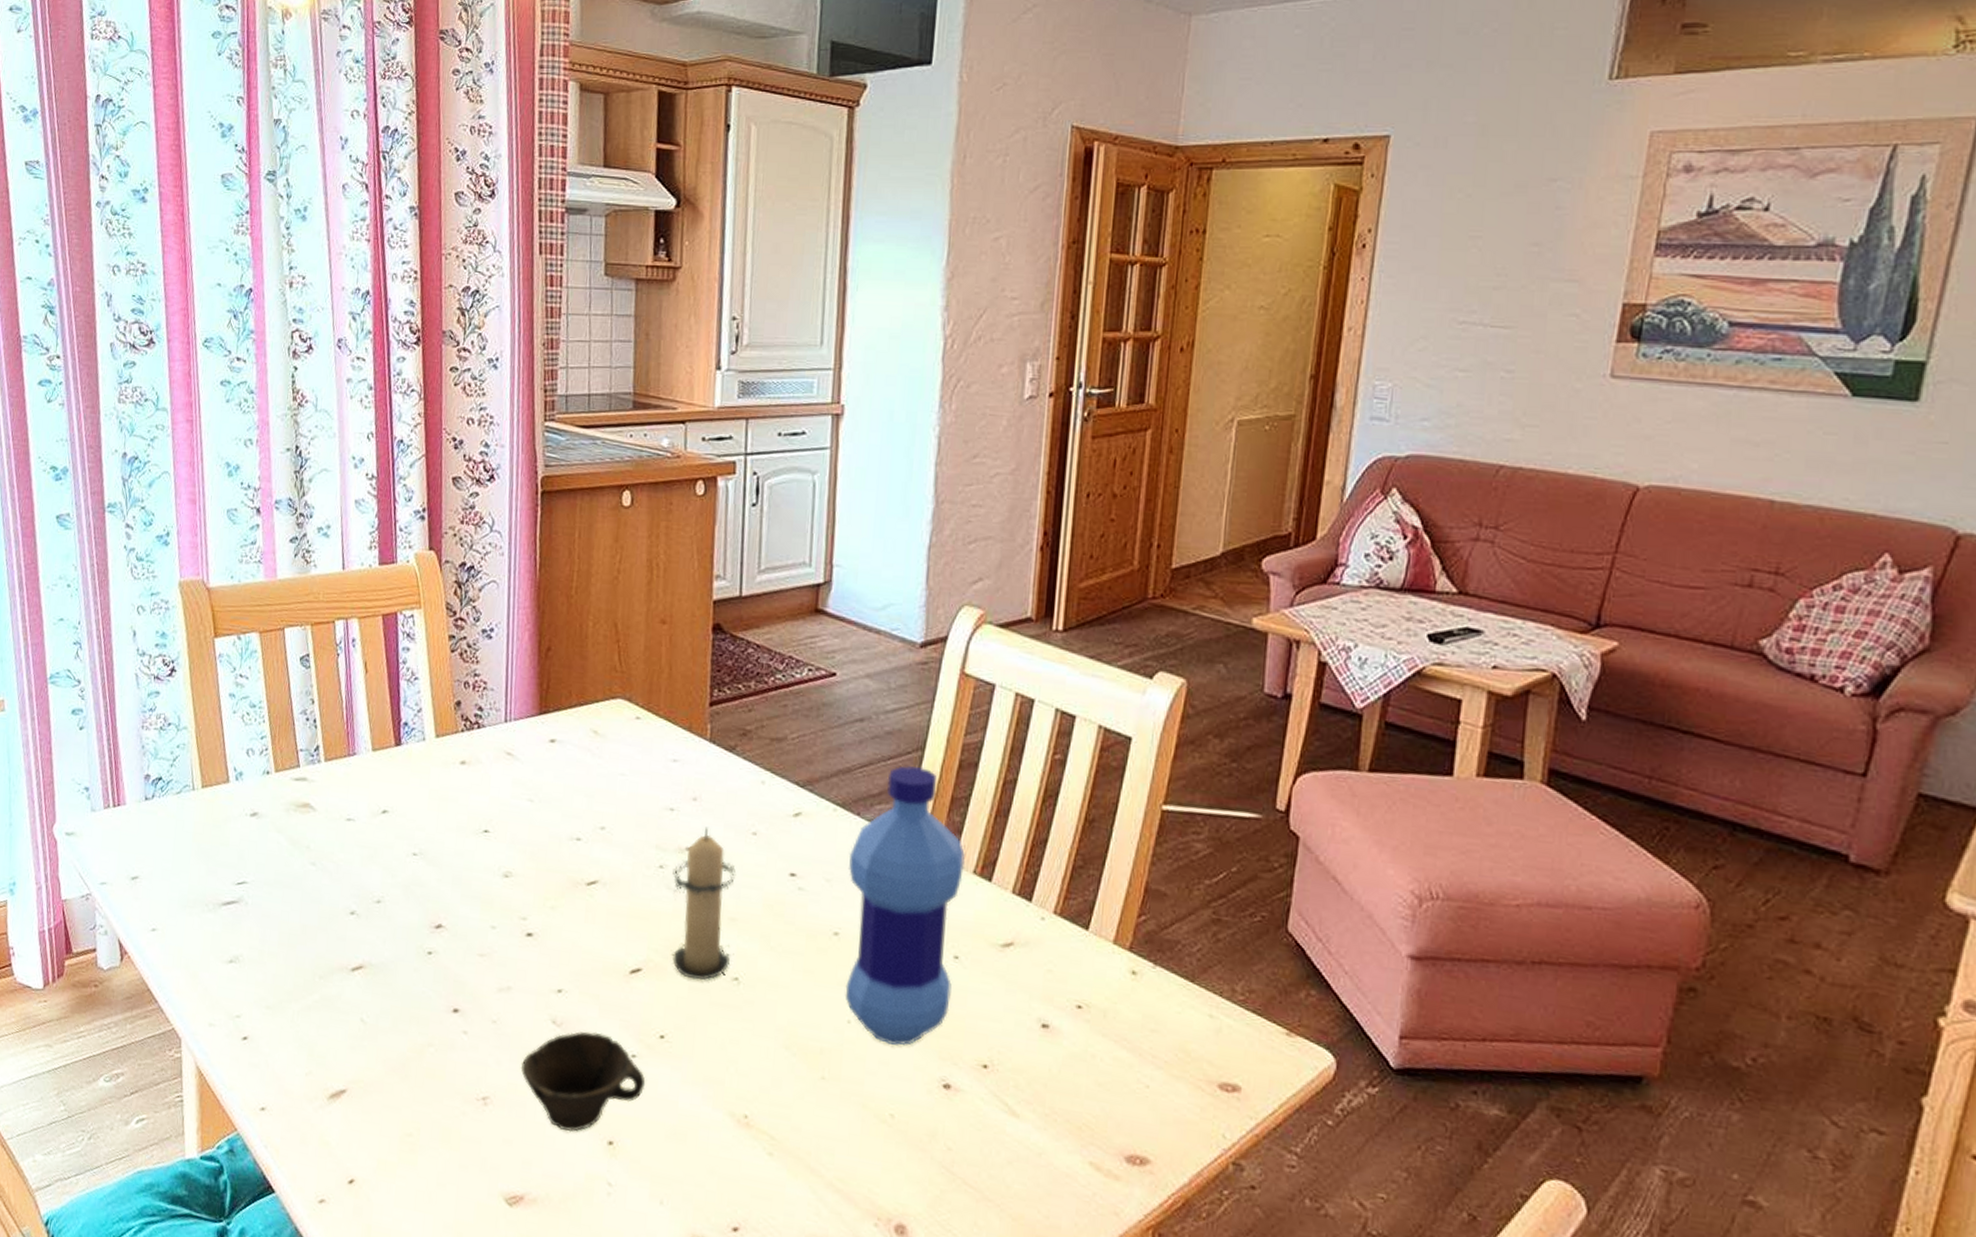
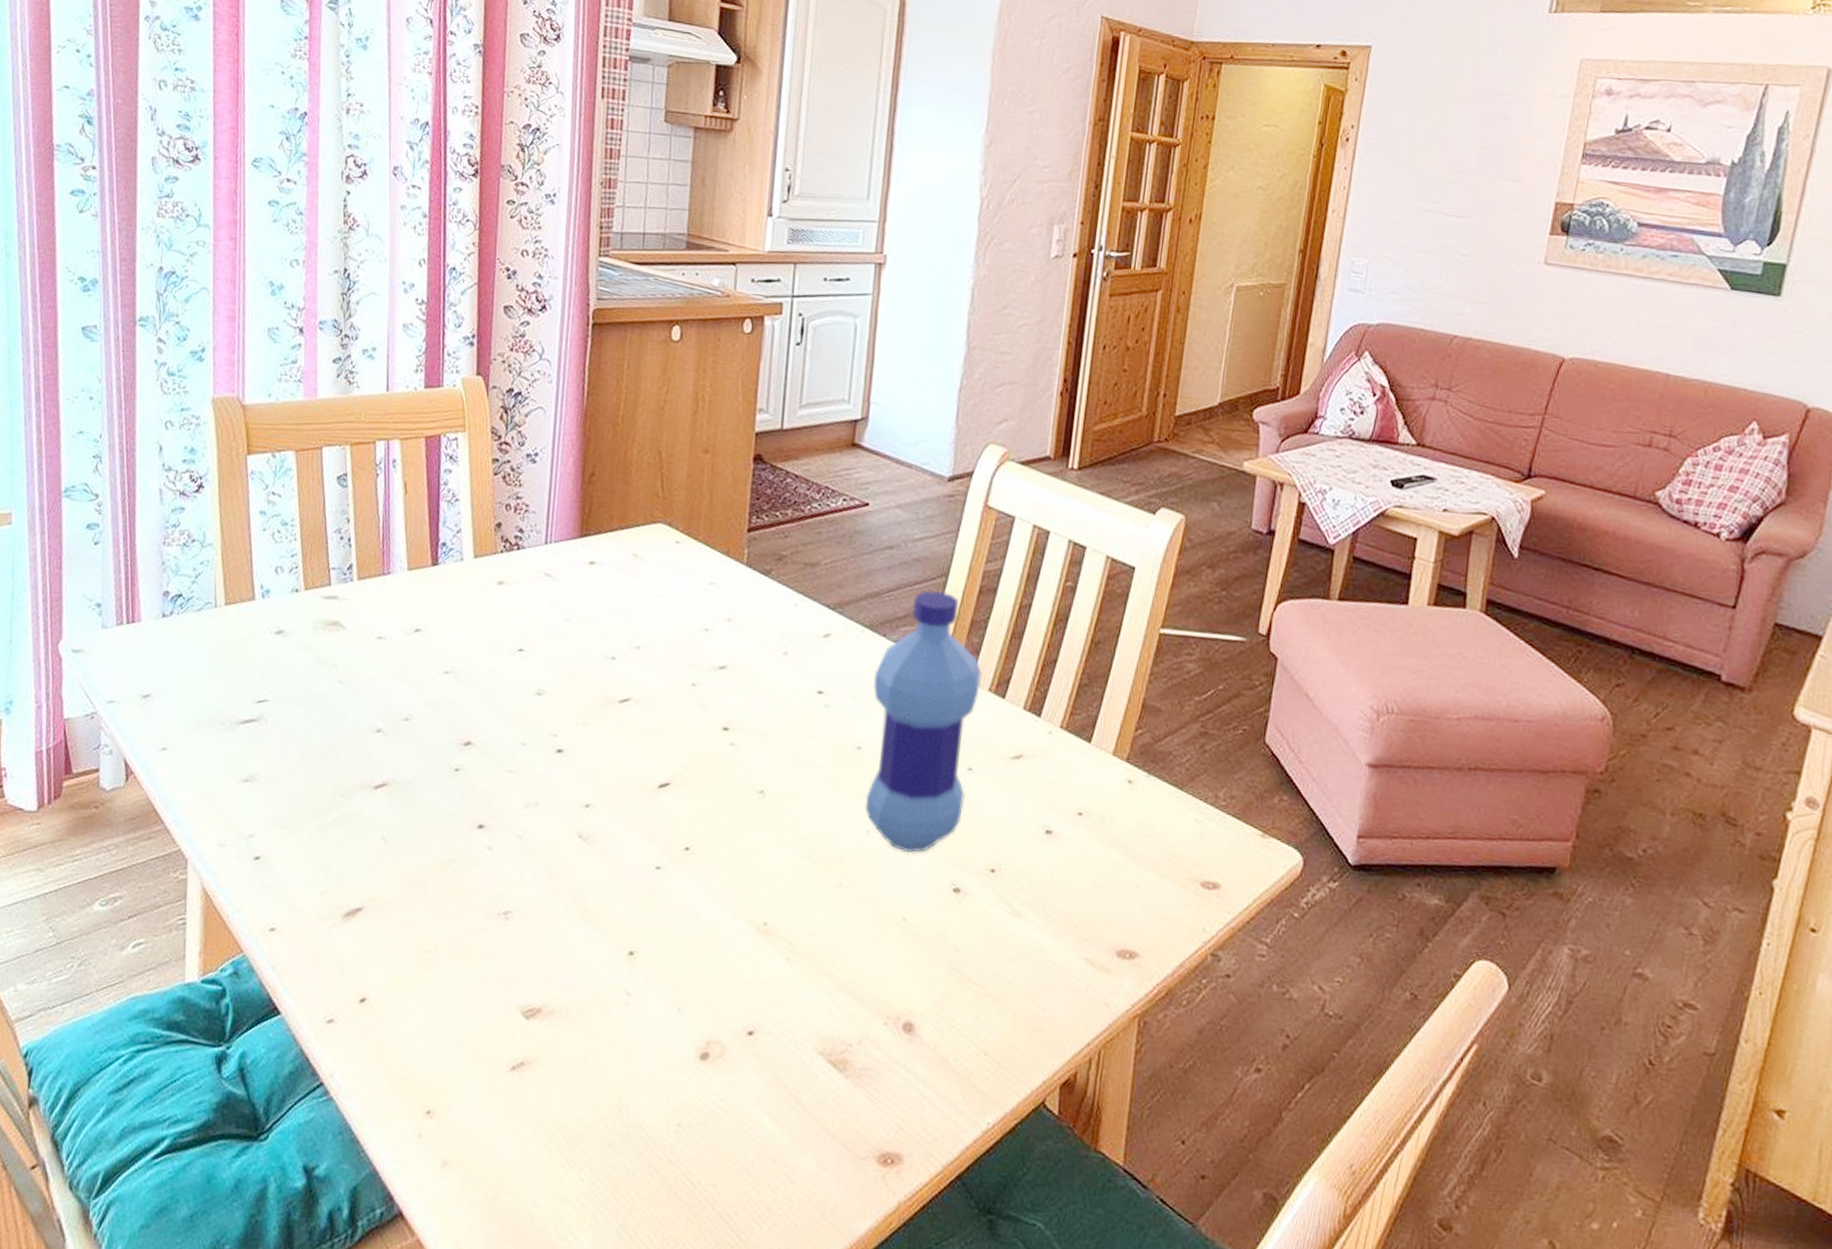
cup: present [520,1031,646,1132] -> none [544,844,669,944]
candle: present [671,826,737,980] -> none [700,646,766,794]

